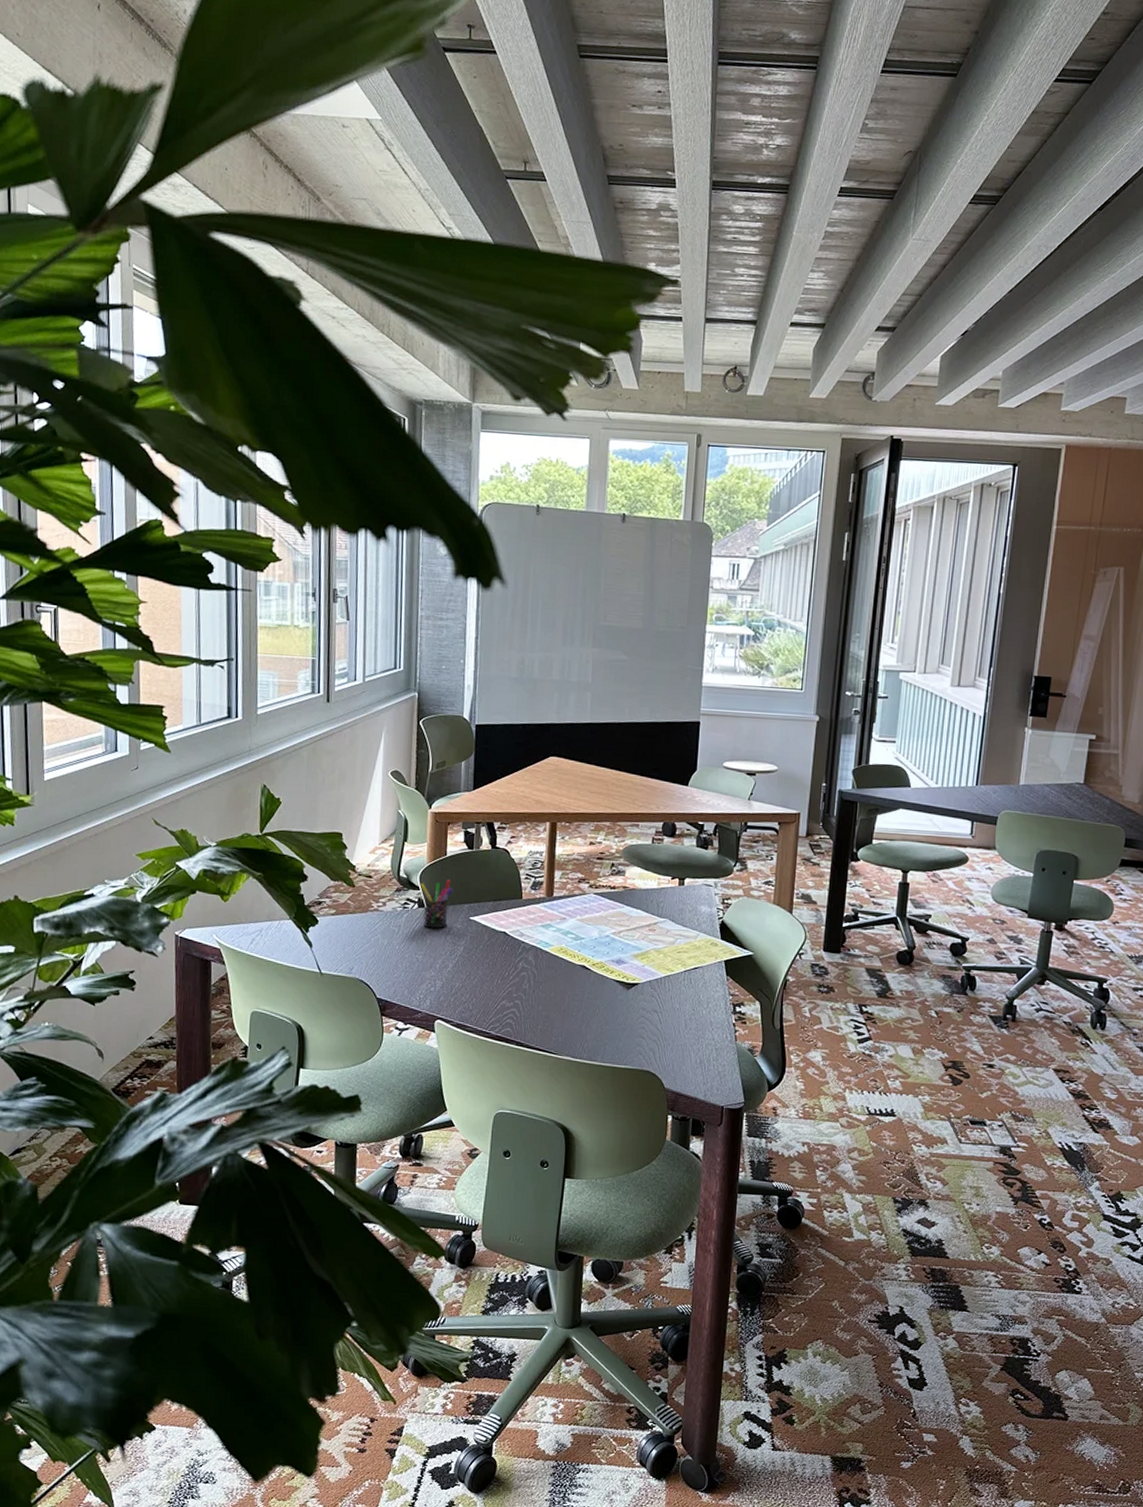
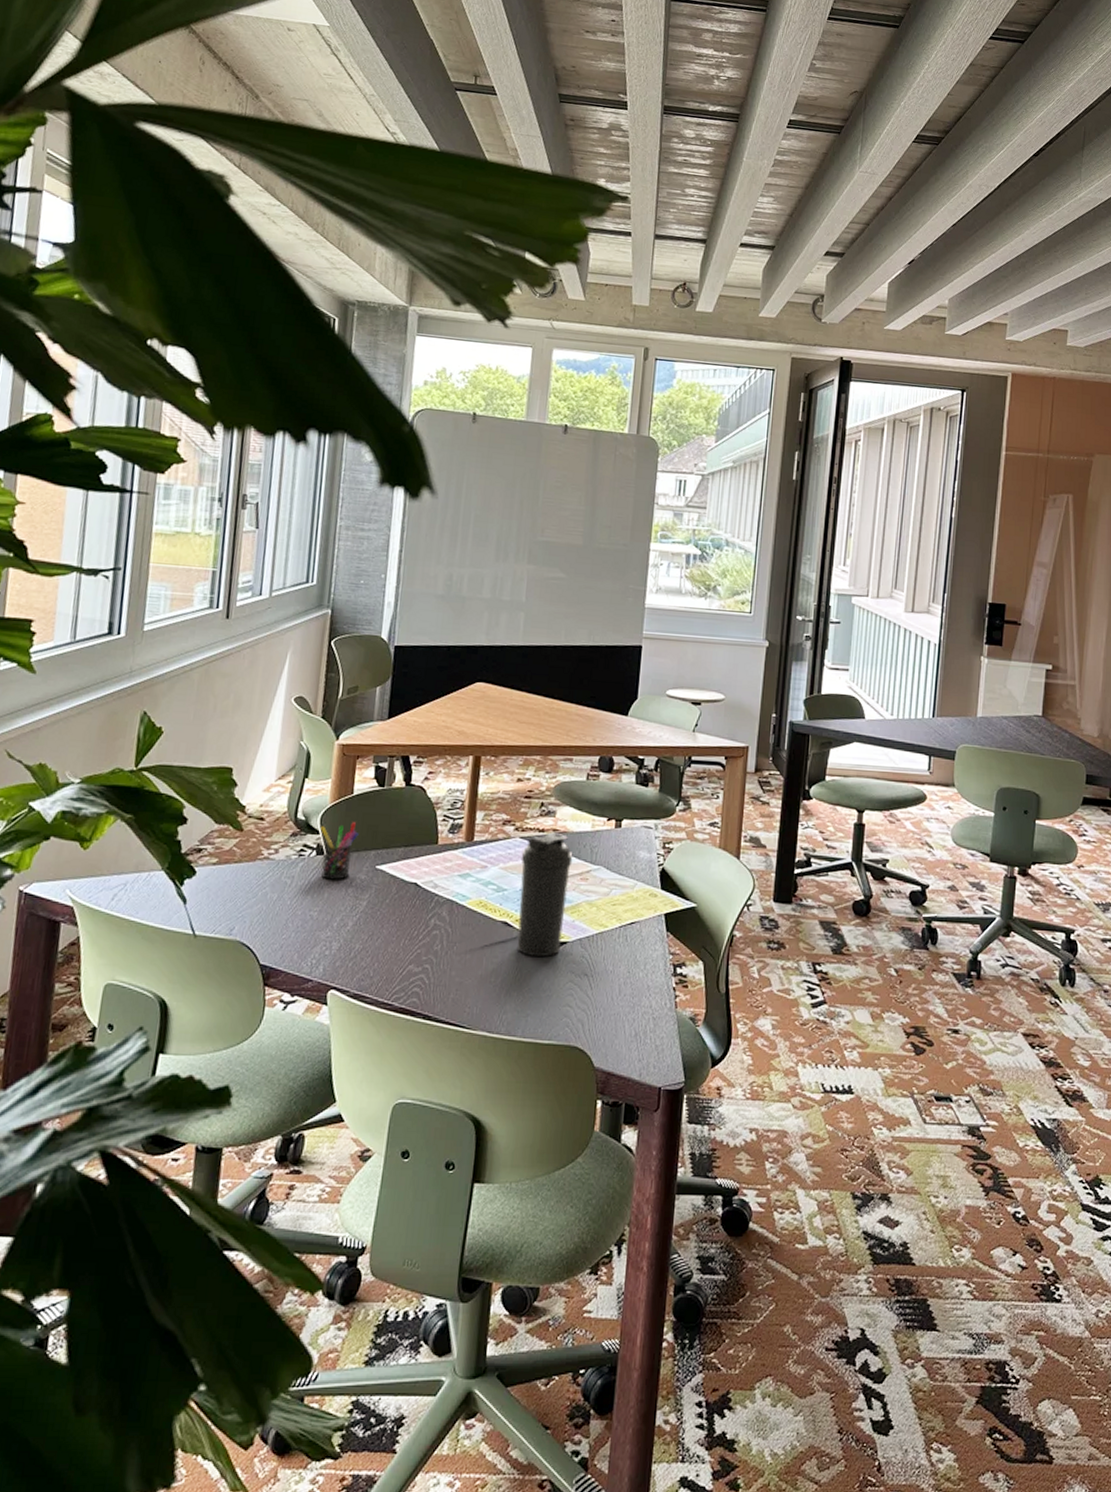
water bottle: none [594,889,642,996] -> present [516,832,573,958]

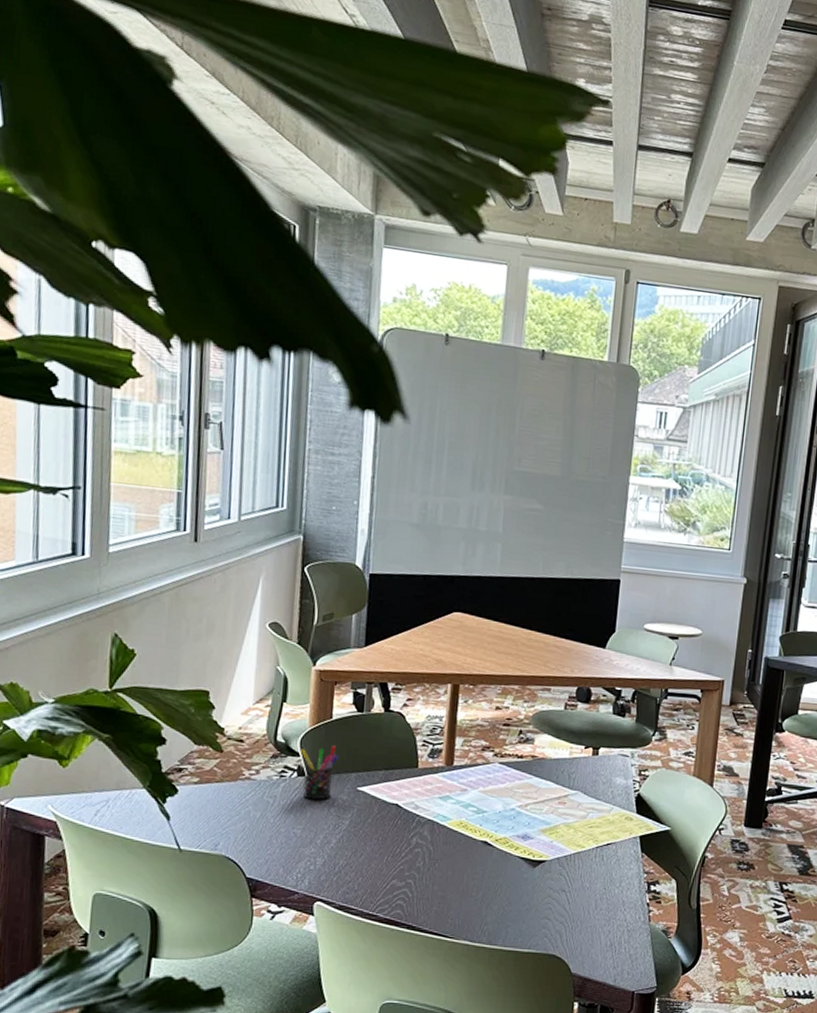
water bottle: present [516,832,573,958] -> none [497,758,551,875]

